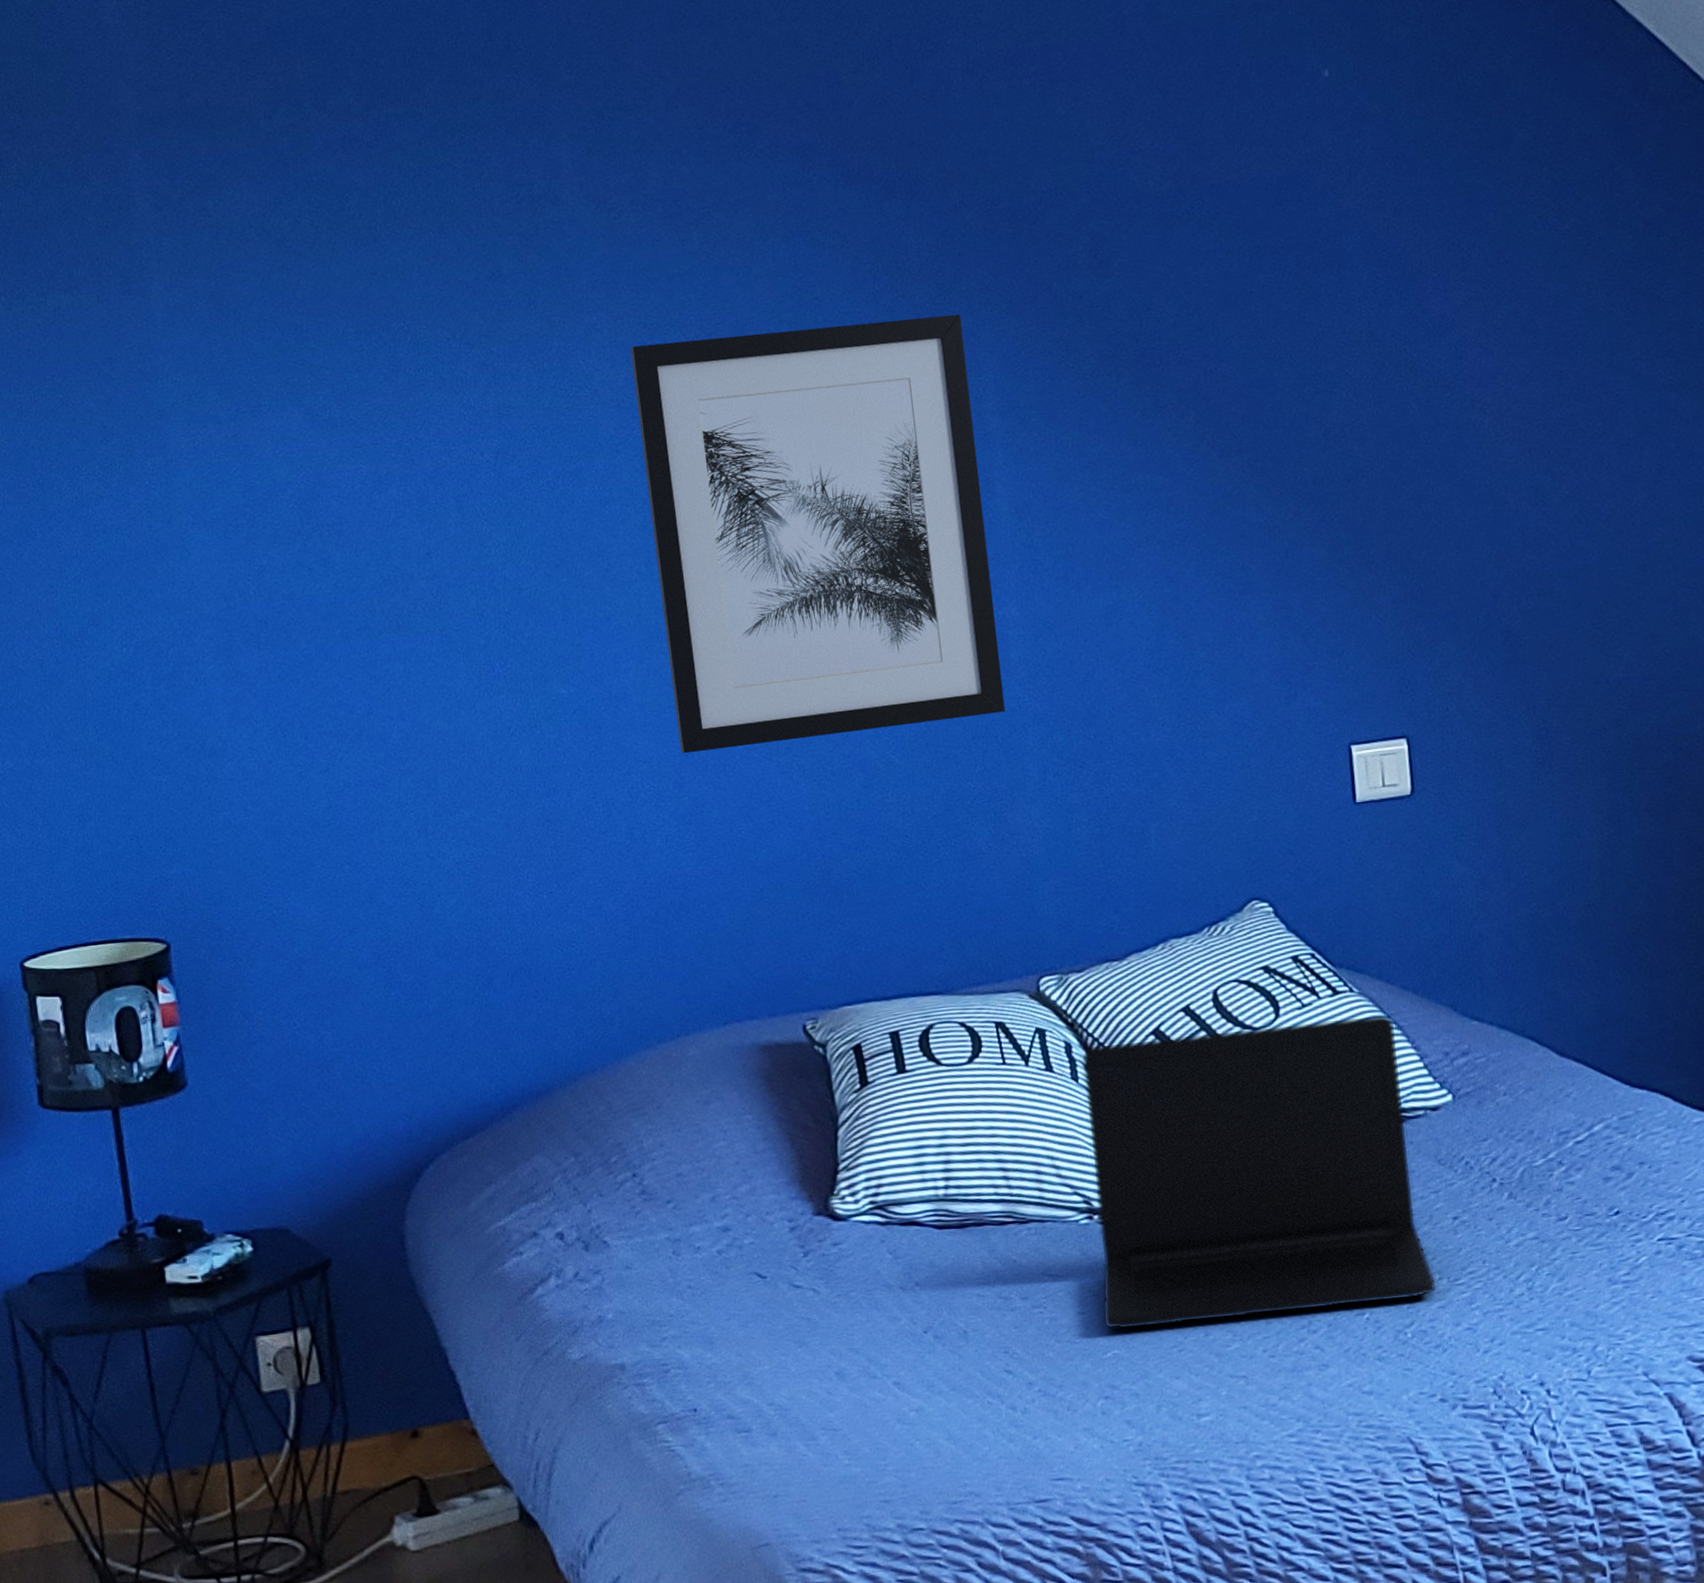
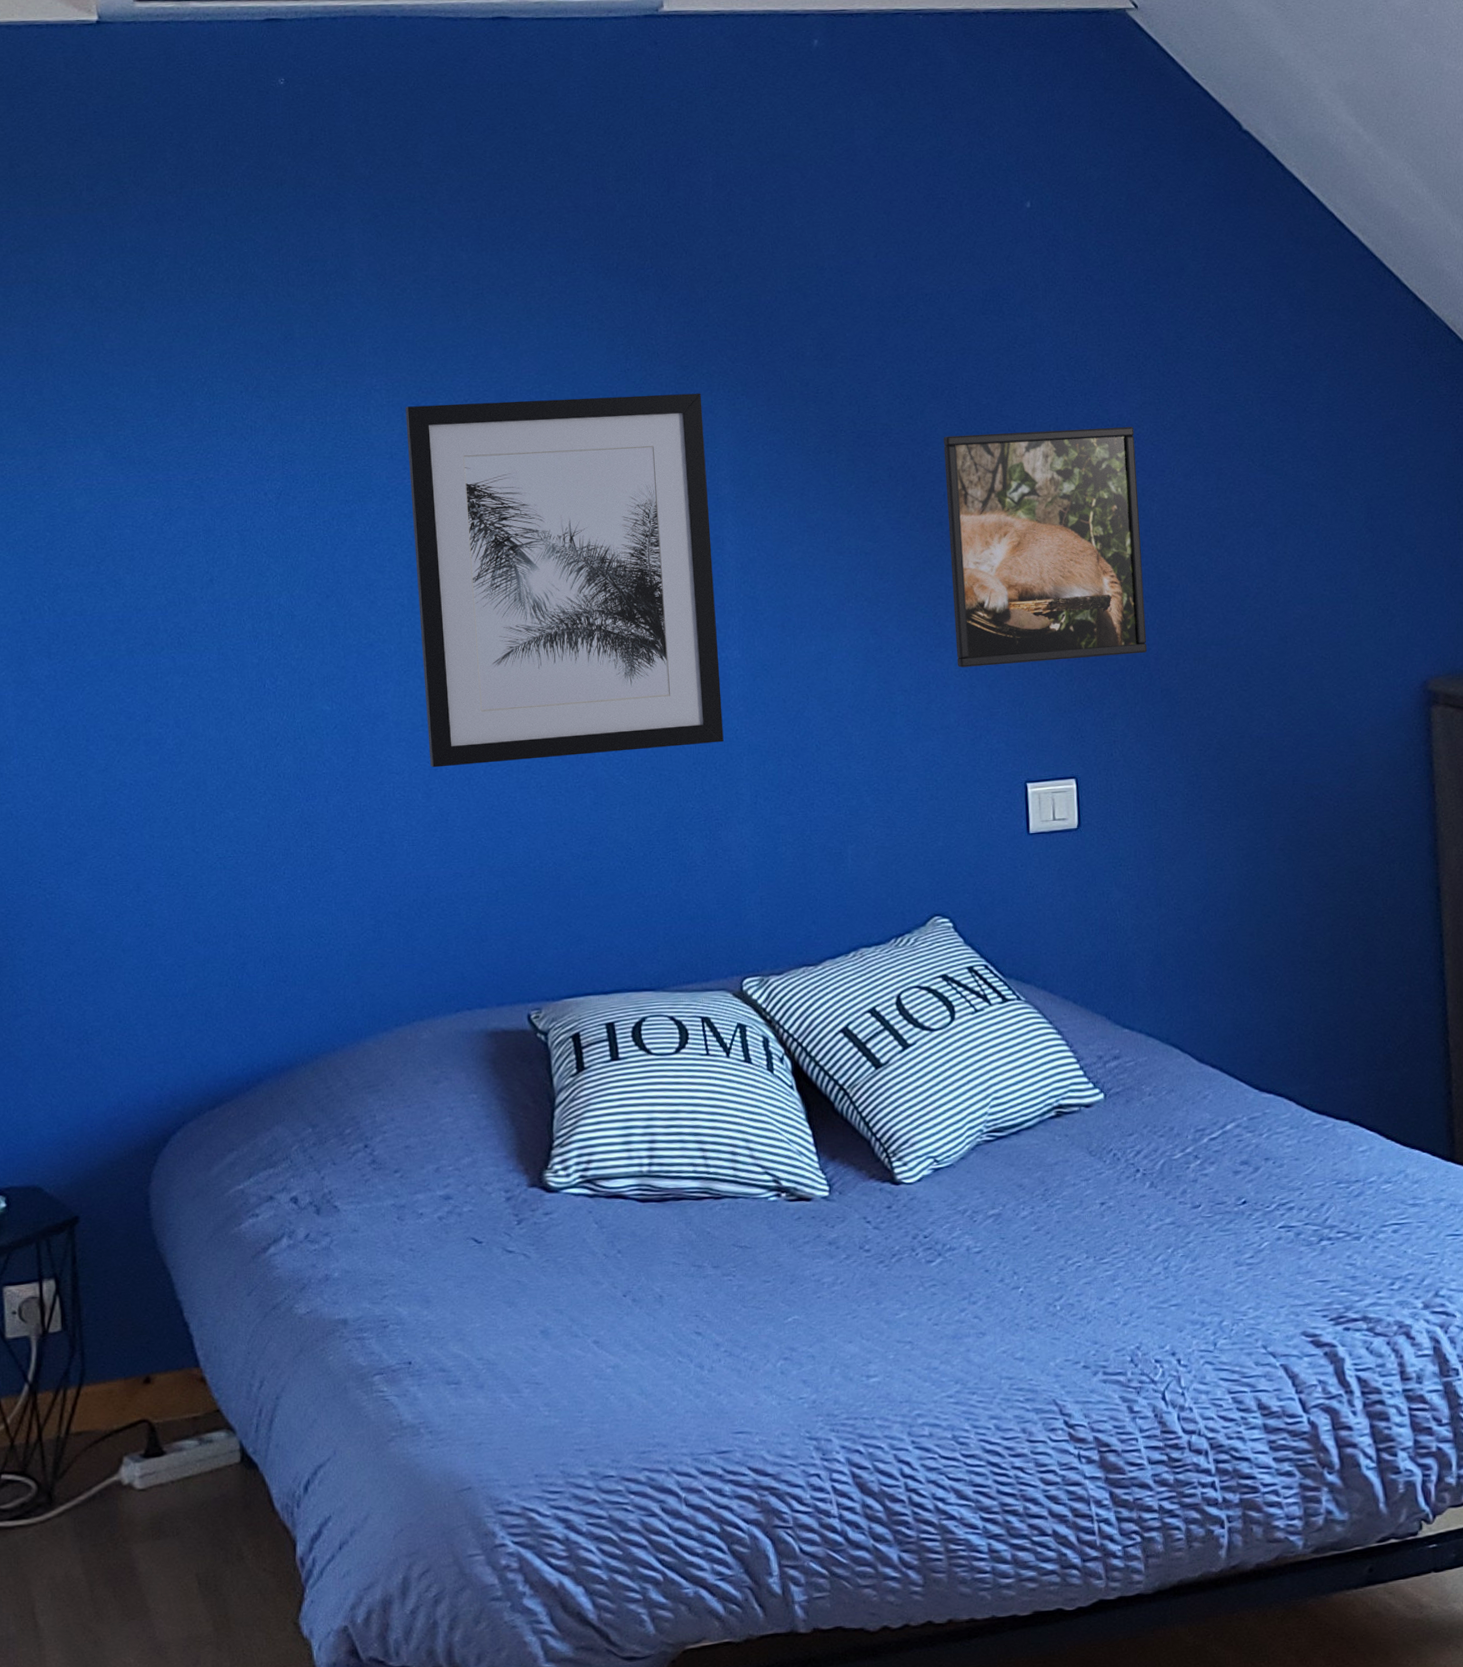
laptop: present [1081,1014,1437,1330] -> none [777,1020,1084,1298]
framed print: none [1239,328,1484,616] -> present [943,427,1148,668]

